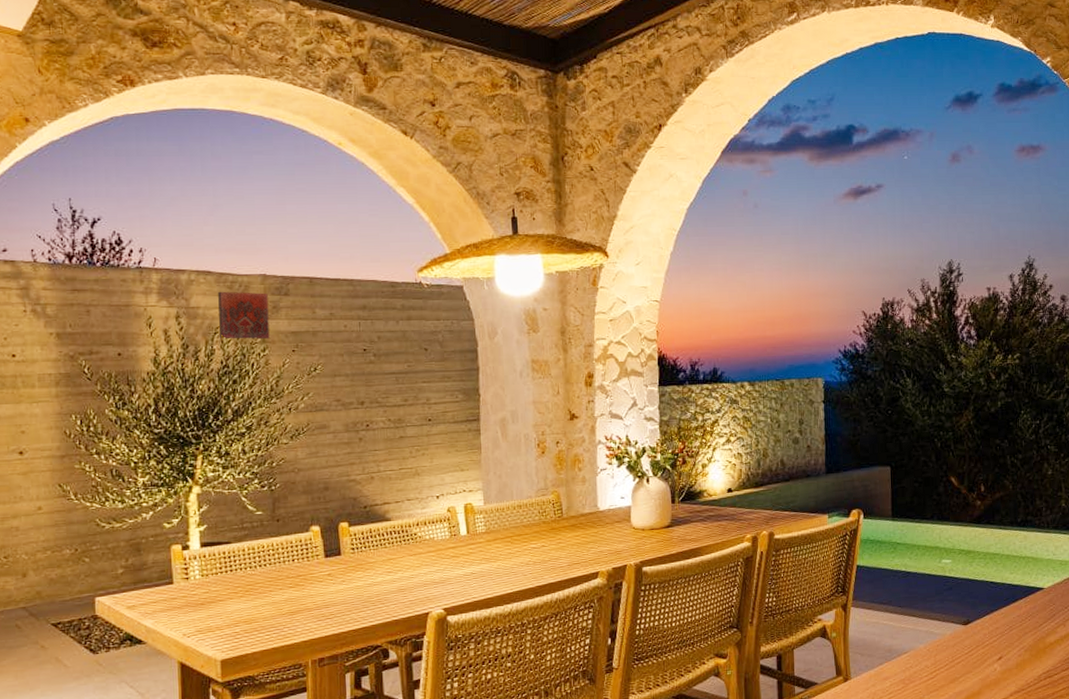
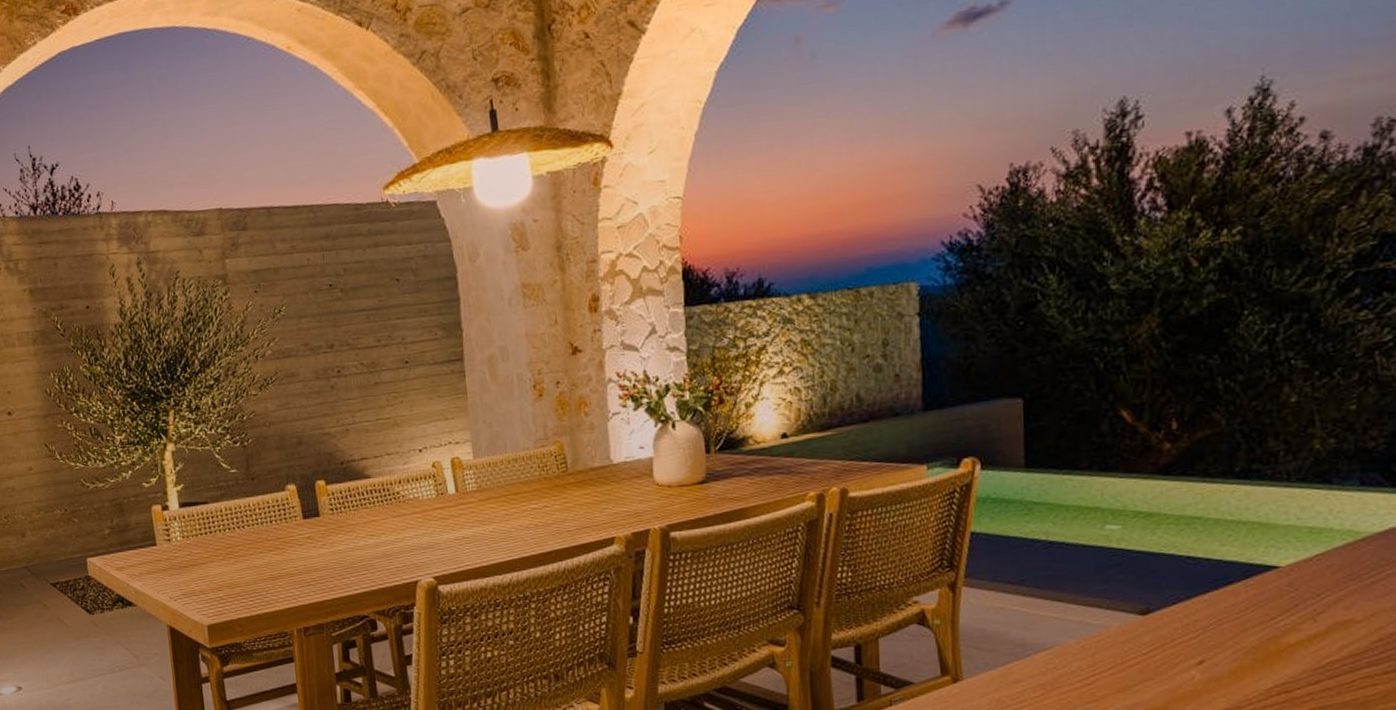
decorative tile: present [218,291,270,339] -> none [176,229,231,284]

